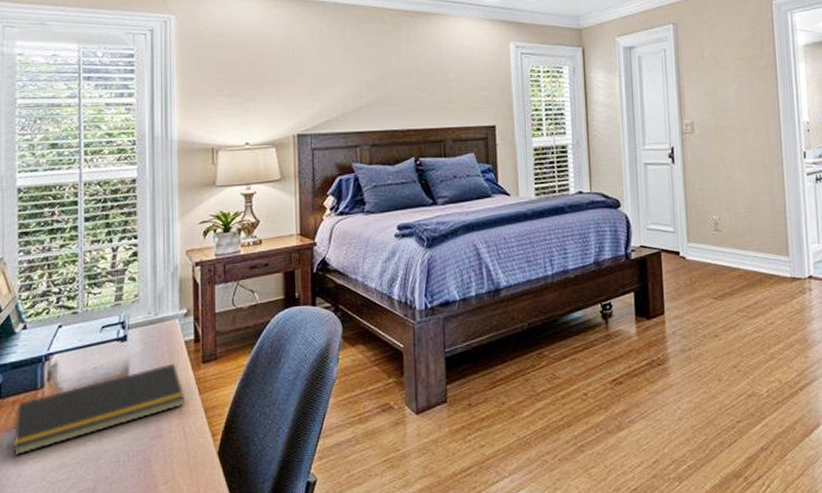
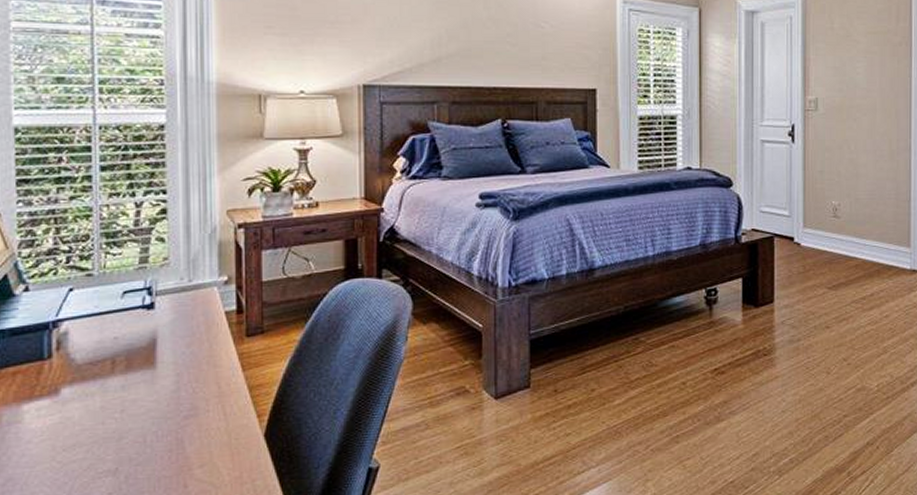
notepad: present [13,363,186,456] -> none [14,335,226,433]

